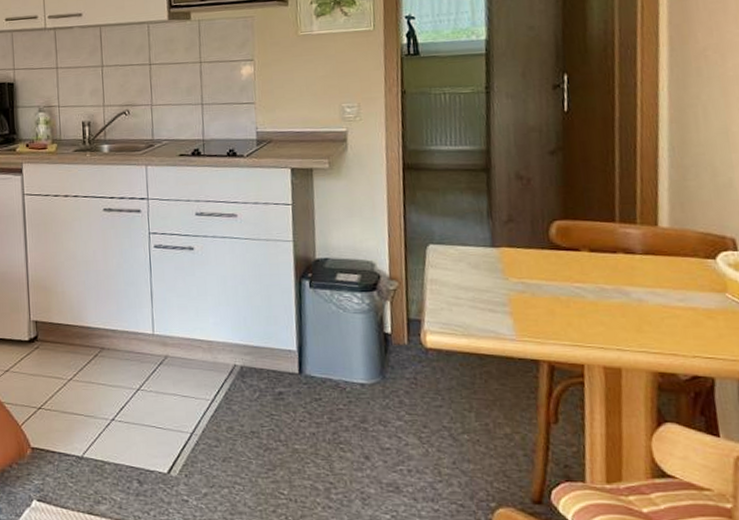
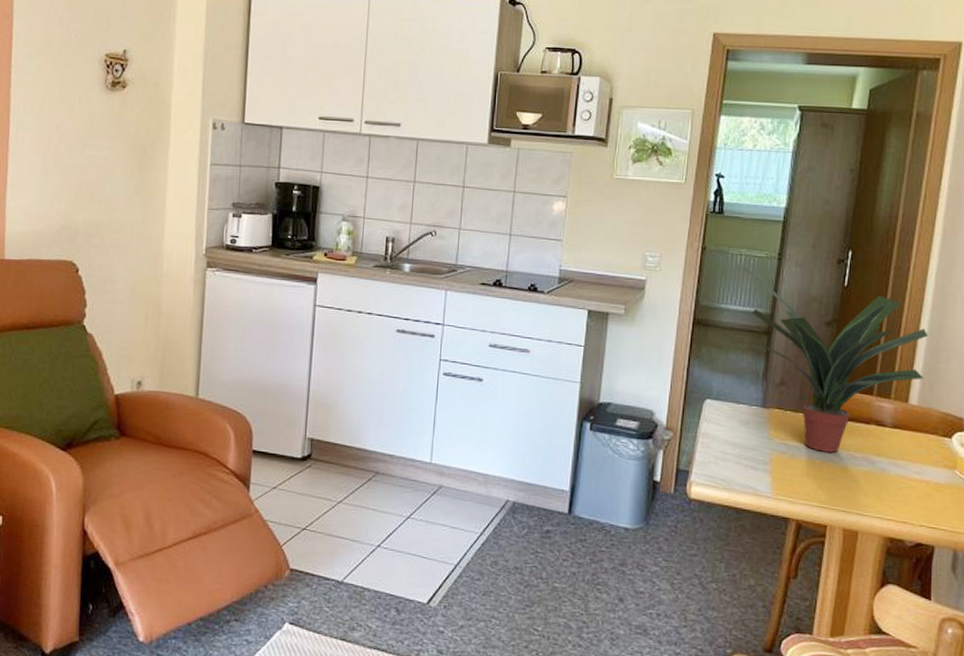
potted plant: none [444,104,673,287] -> present [739,265,928,453]

